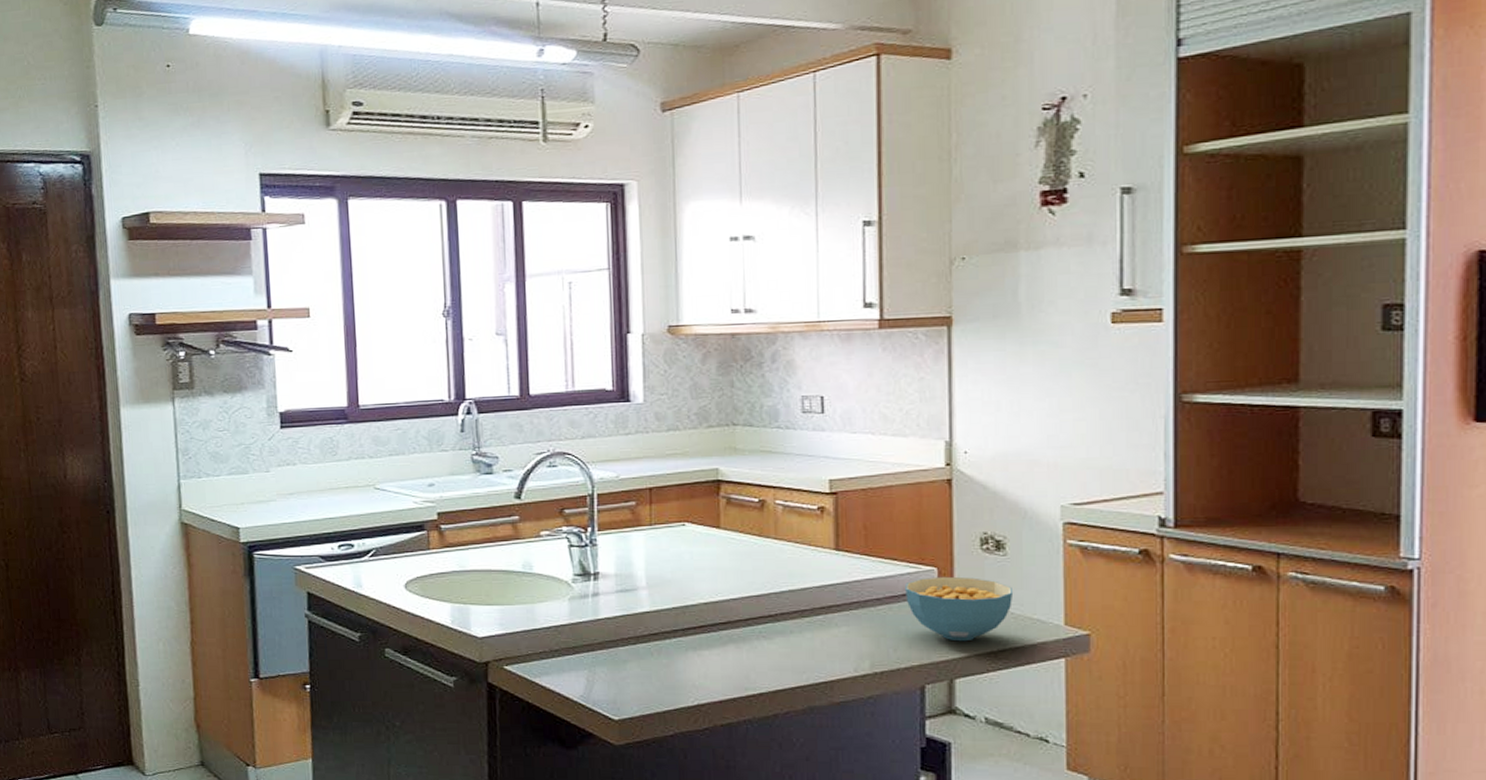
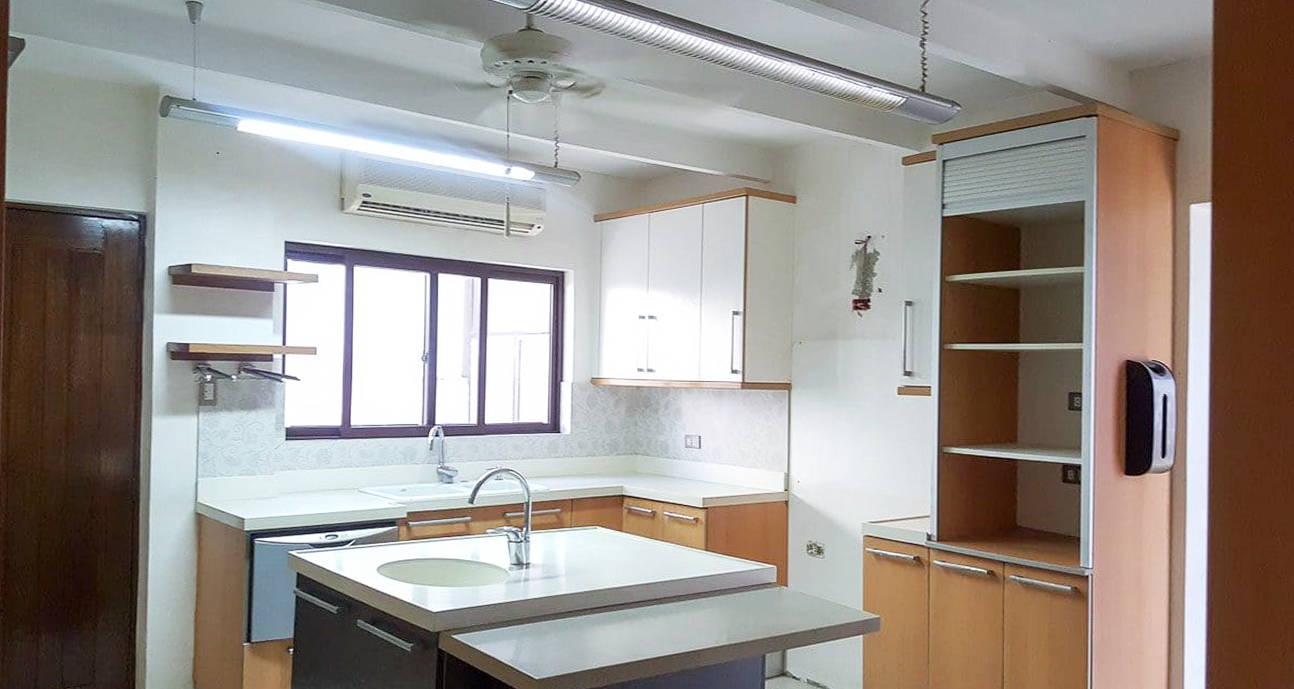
cereal bowl: present [905,576,1012,642] -> none [754,572,828,622]

